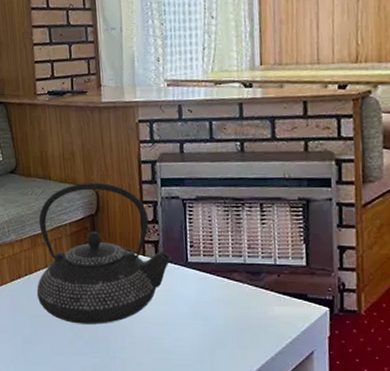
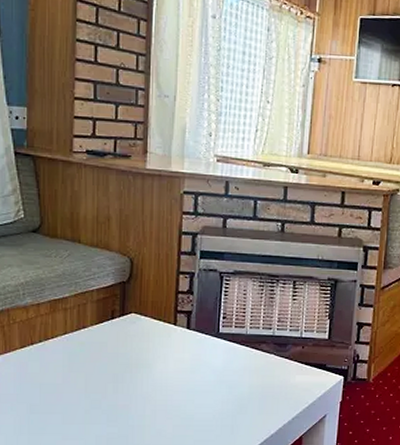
teapot: present [36,182,172,324] -> none [51,249,203,393]

